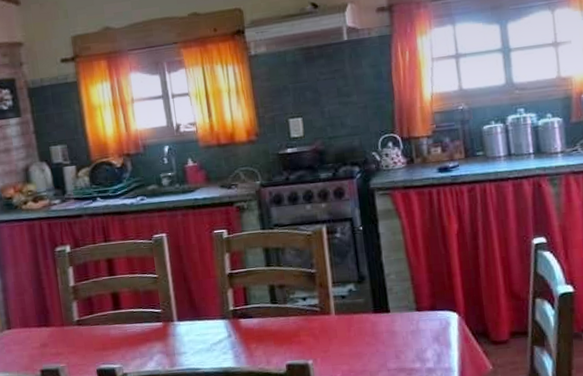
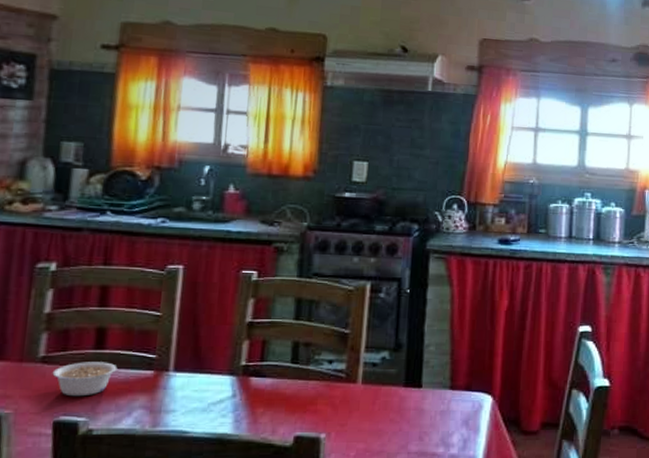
legume: none [87,319,134,349] -> present [52,362,118,397]

